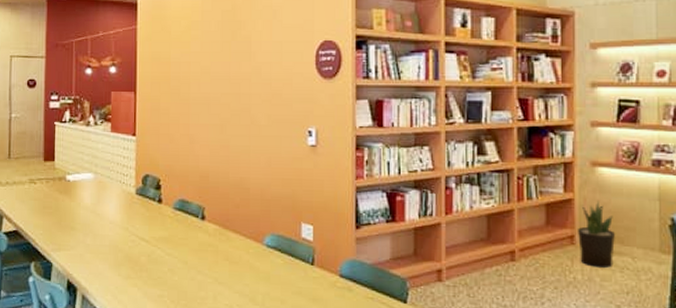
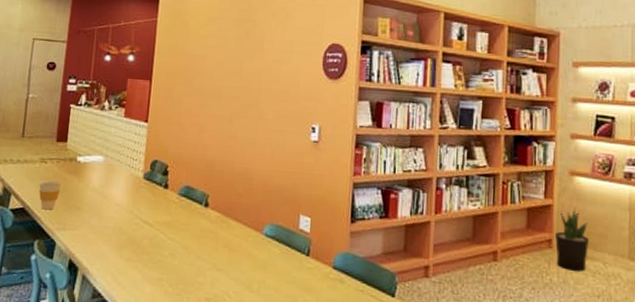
cup: none [30,201,52,231] -> present [39,180,61,210]

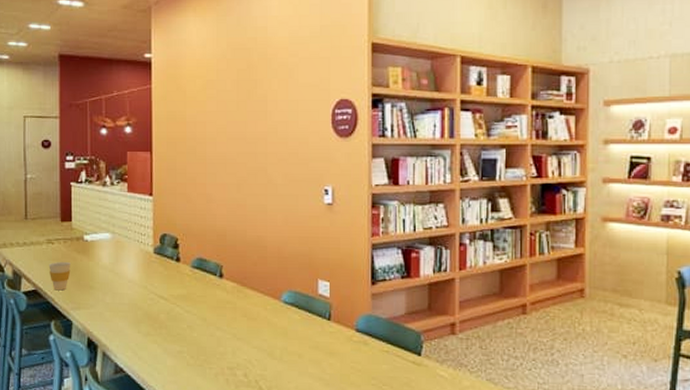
planter: present [555,208,589,271] -> none [588,255,623,319]

